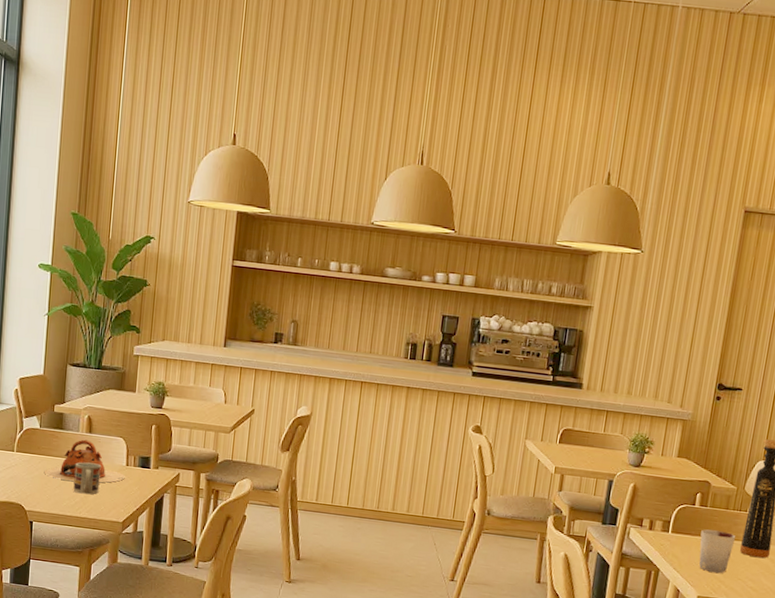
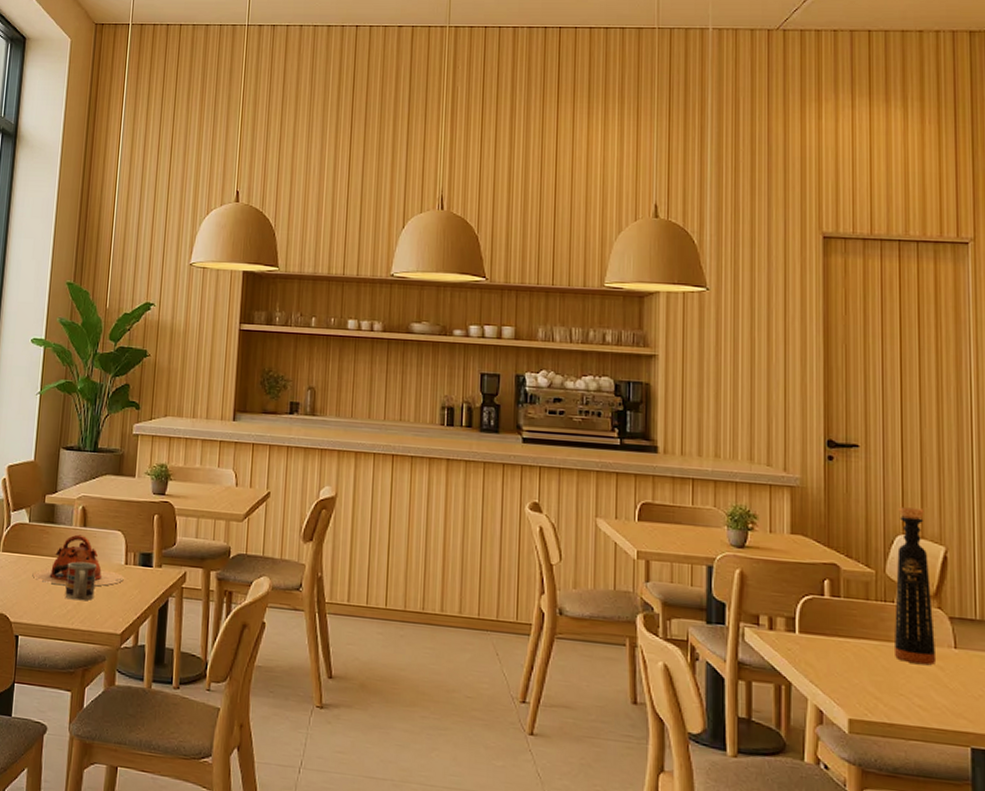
cup: present [699,529,736,573] -> none [838,627,886,687]

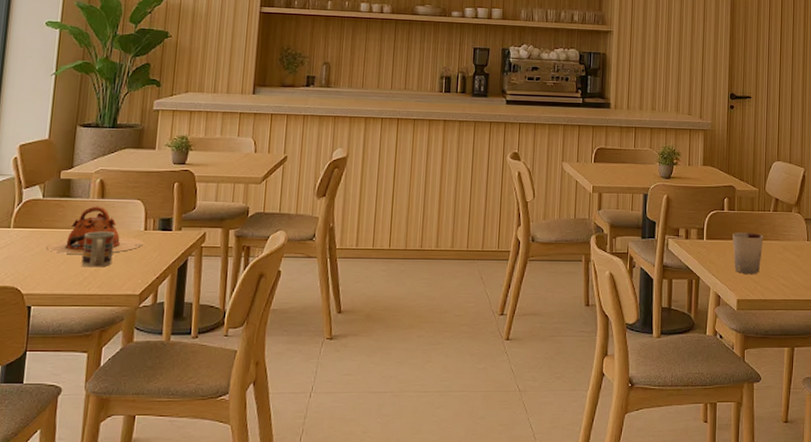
cup: none [838,627,886,687] -> present [732,232,764,274]
bottle: present [893,507,937,666] -> none [768,141,796,255]

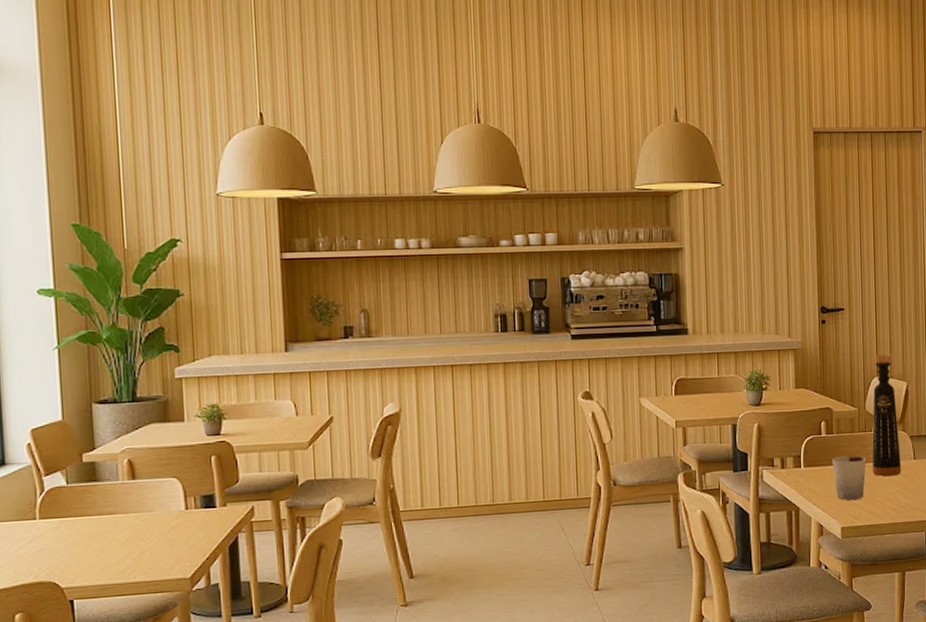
teapot: present [47,206,143,254] -> none [81,488,186,542]
cup: present [81,231,115,267] -> none [119,514,155,554]
bottle: none [768,141,796,255] -> present [872,354,902,477]

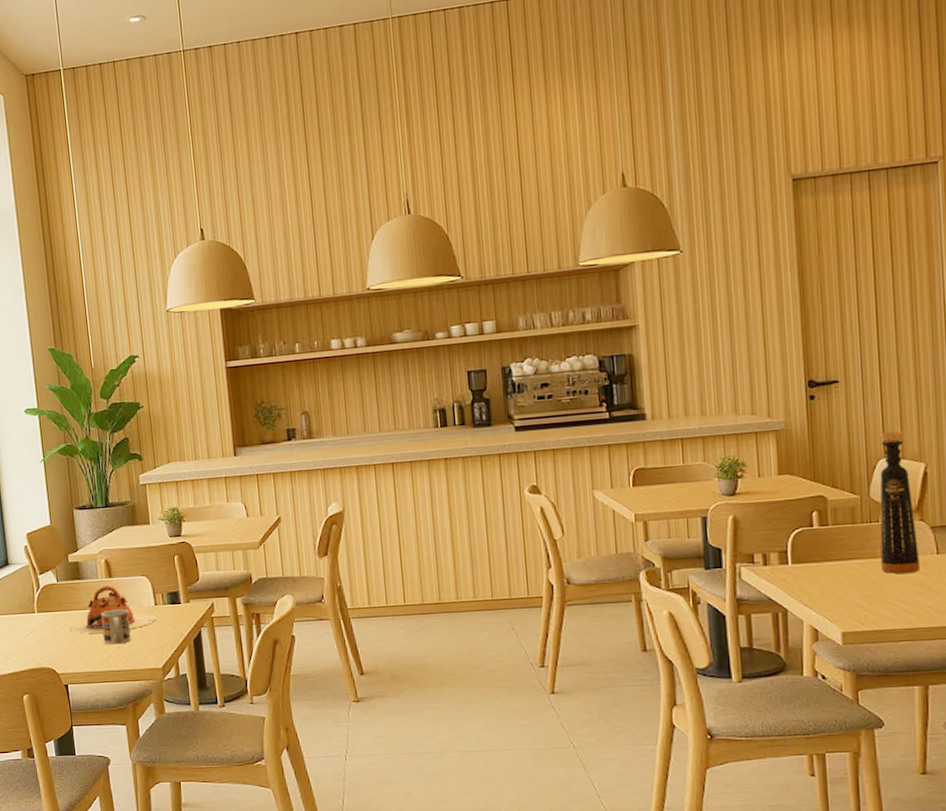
teapot: none [81,488,186,542] -> present [71,585,156,634]
cup: none [119,514,155,554] -> present [101,609,131,645]
cup: present [832,456,867,500] -> none [828,550,873,601]

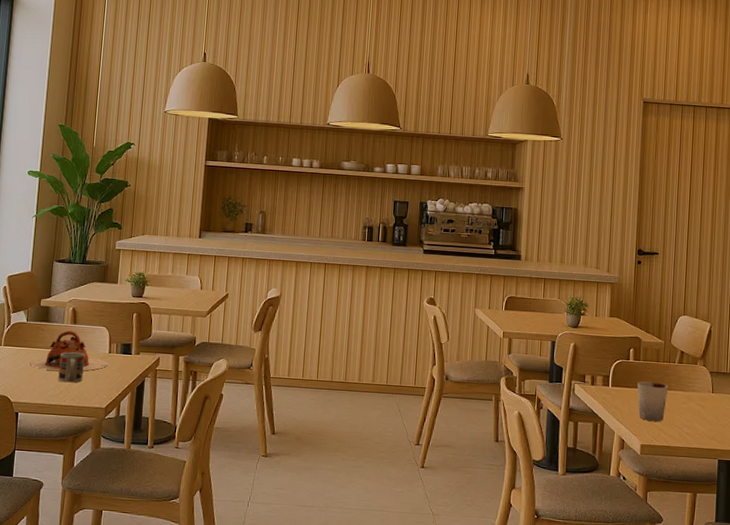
cup: none [828,550,873,601] -> present [637,381,669,422]
bottle: present [879,431,921,574] -> none [673,296,700,405]

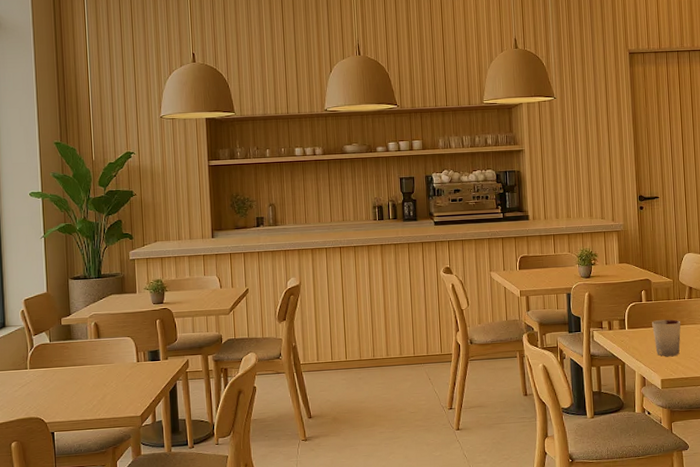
teapot: present [31,330,108,371] -> none [60,345,138,387]
cup: present [58,352,85,383] -> none [88,365,115,397]

